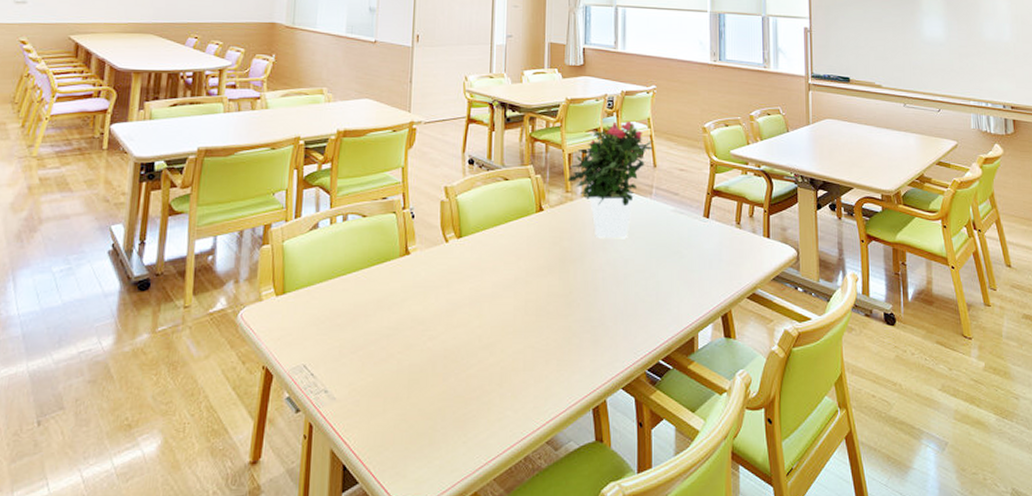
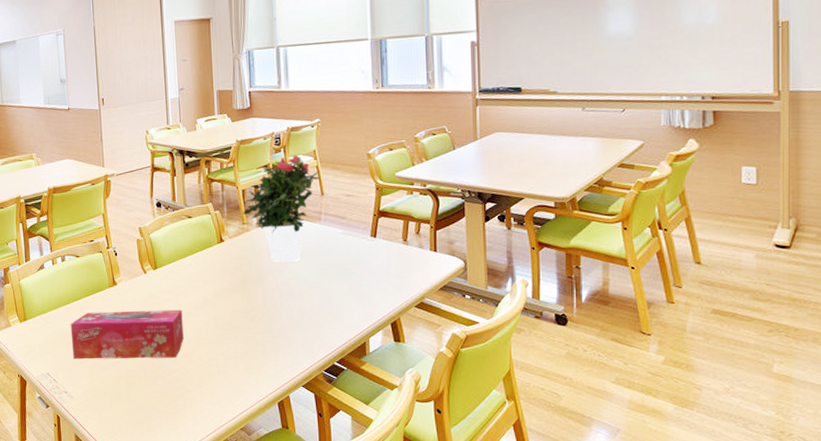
tissue box: none [342,287,487,349] -> present [70,309,184,360]

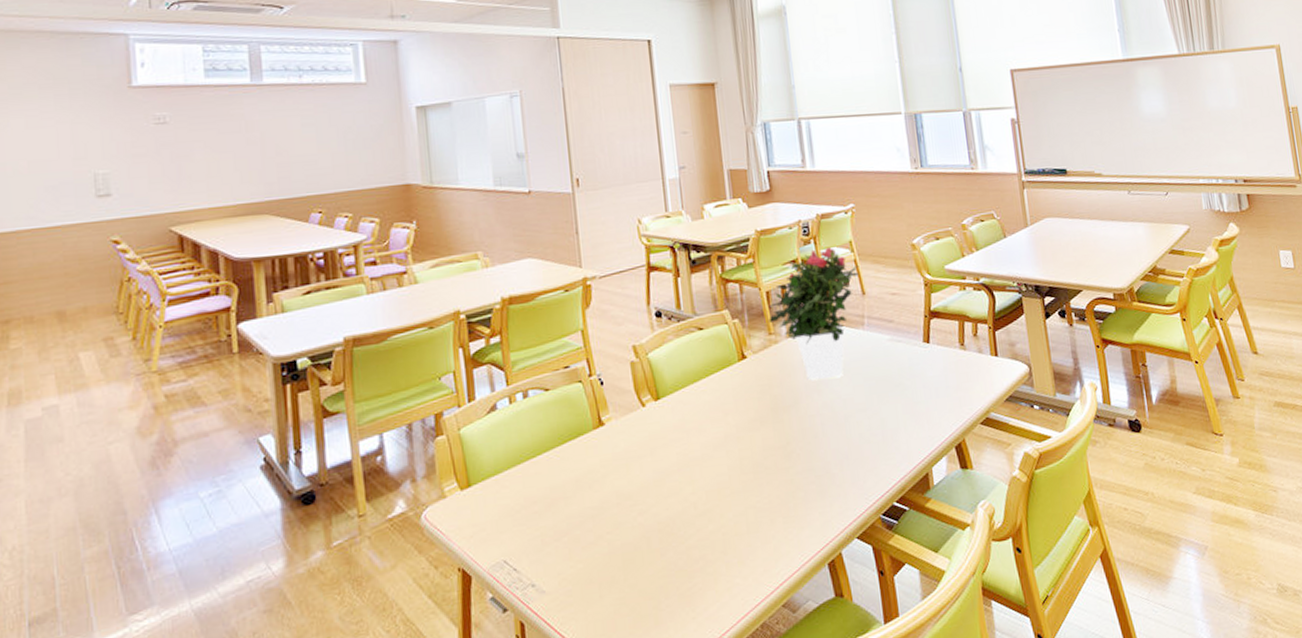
tissue box: present [70,309,184,360] -> none [537,451,700,536]

